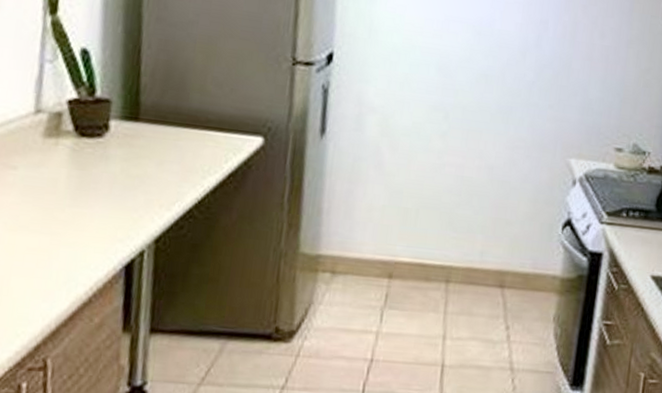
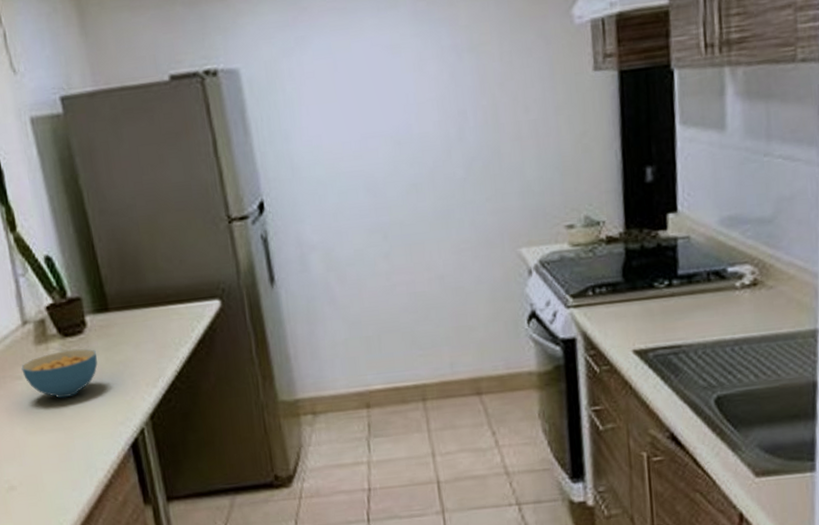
cereal bowl: none [19,150,112,201] -> present [21,349,98,399]

